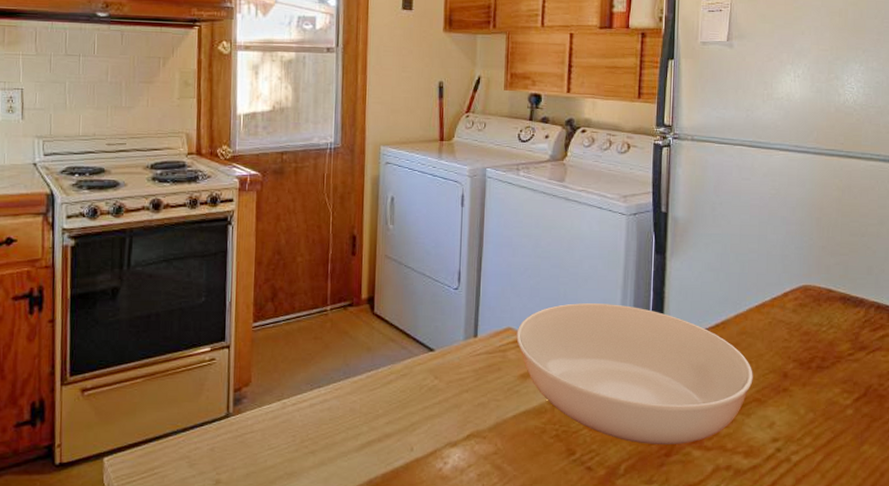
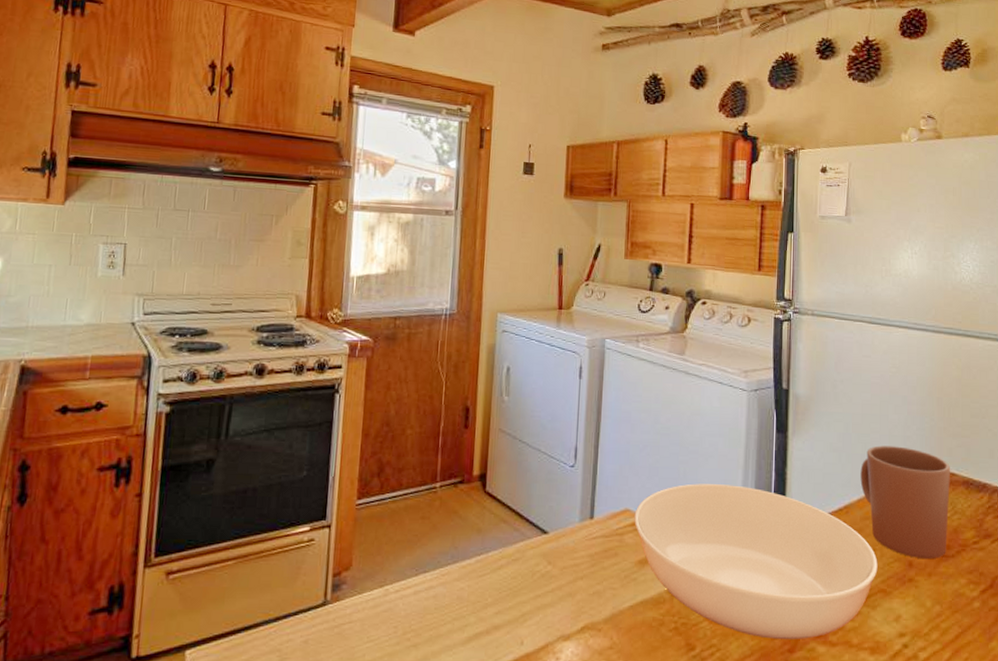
mug: none [737,264,827,371] -> present [860,445,950,560]

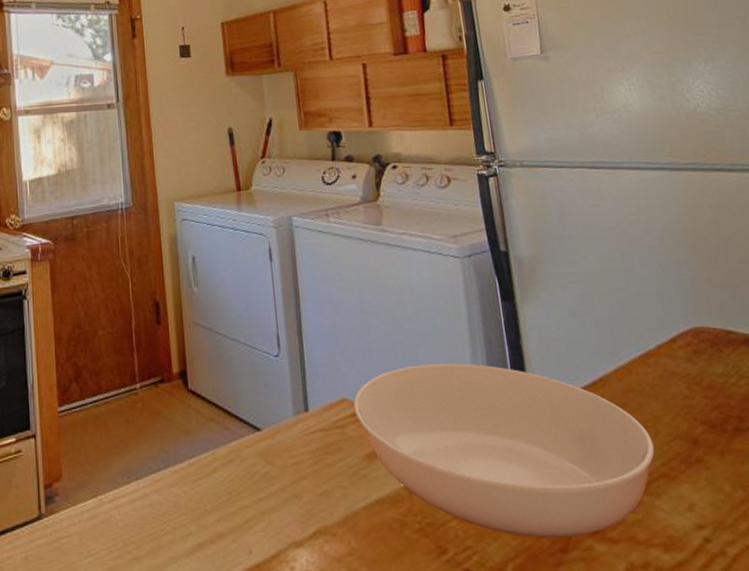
mug: present [860,445,950,560] -> none [611,304,739,435]

